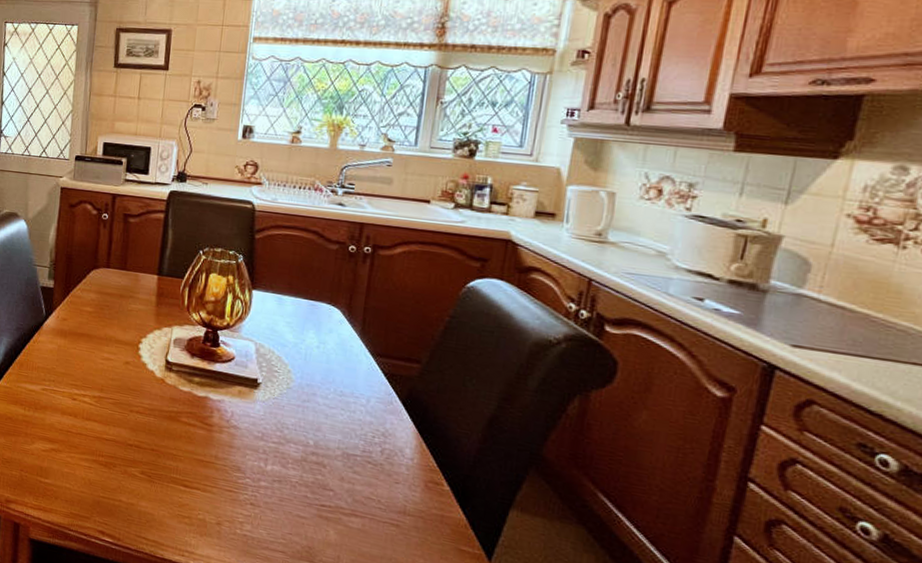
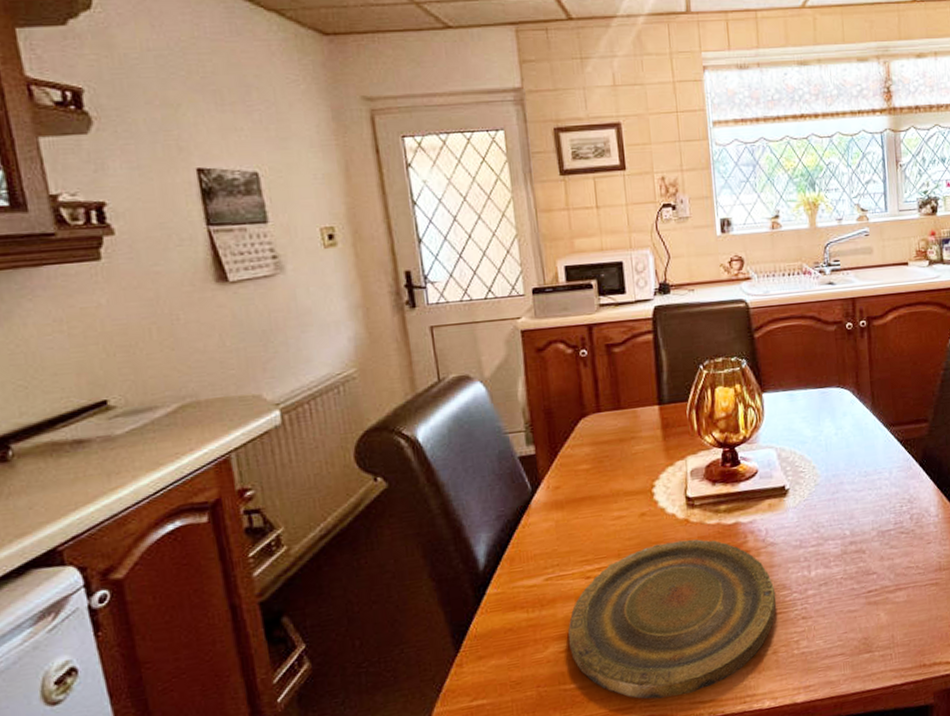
plate: none [50,391,230,529] -> present [568,539,777,699]

